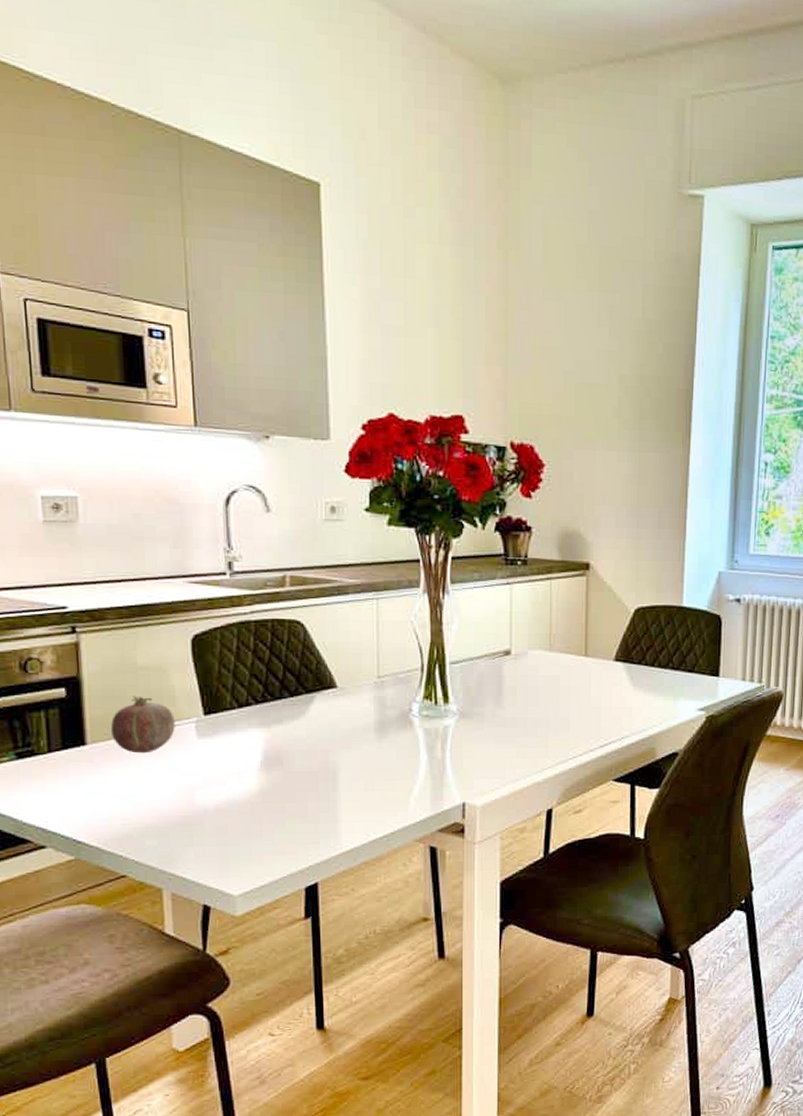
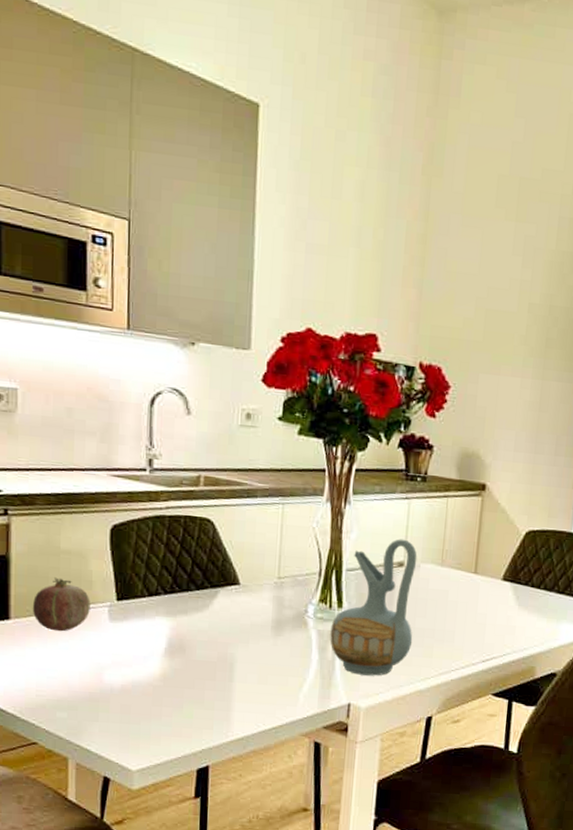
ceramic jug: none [438,626,526,772] -> present [330,539,418,676]

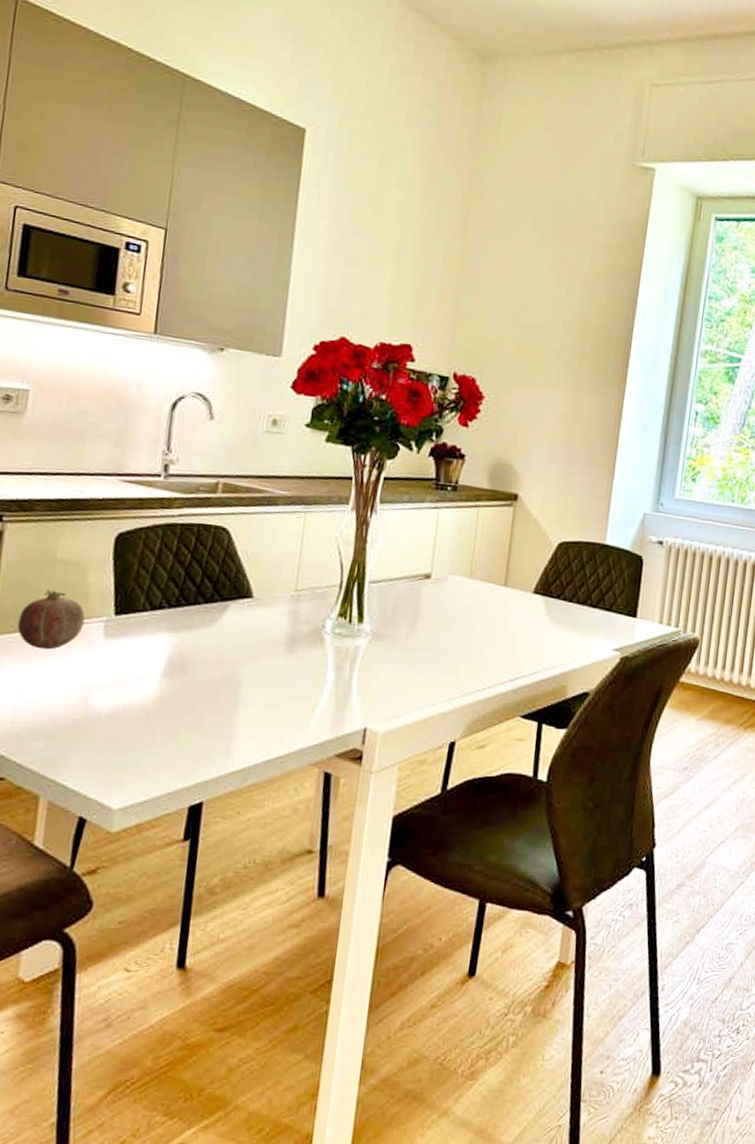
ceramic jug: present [330,539,418,676] -> none [347,549,445,697]

